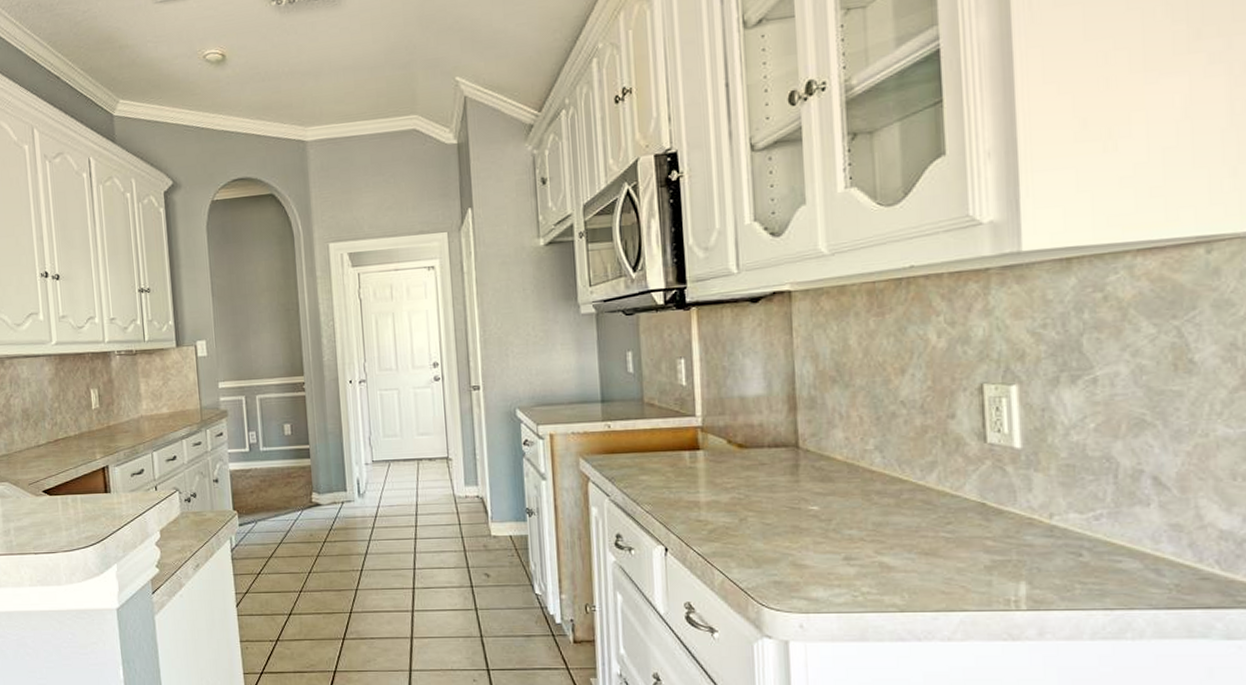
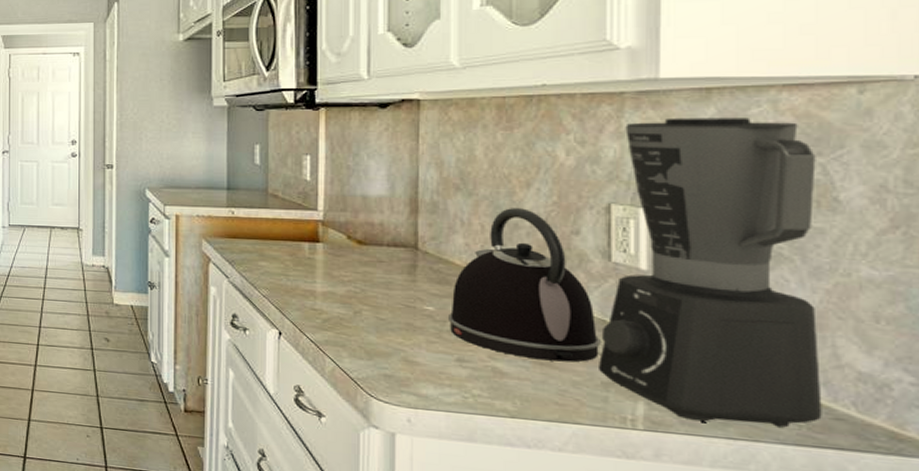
kettle: none [832,395,982,550] -> present [447,207,601,363]
blender: none [981,285,1190,596] -> present [599,118,822,428]

